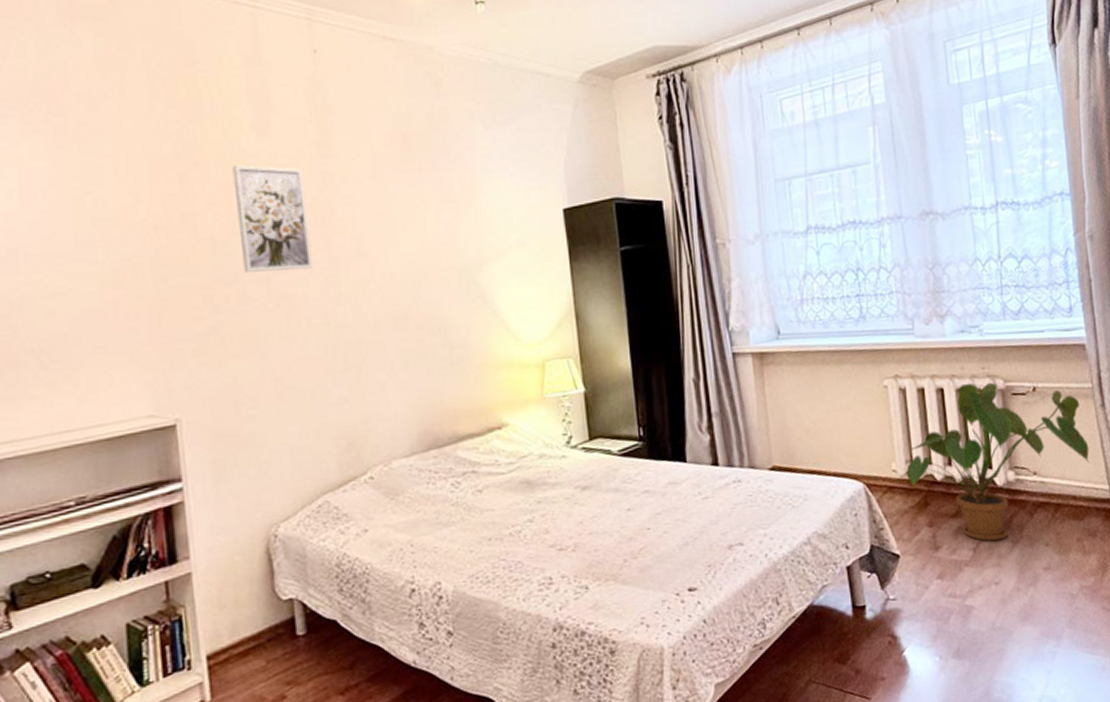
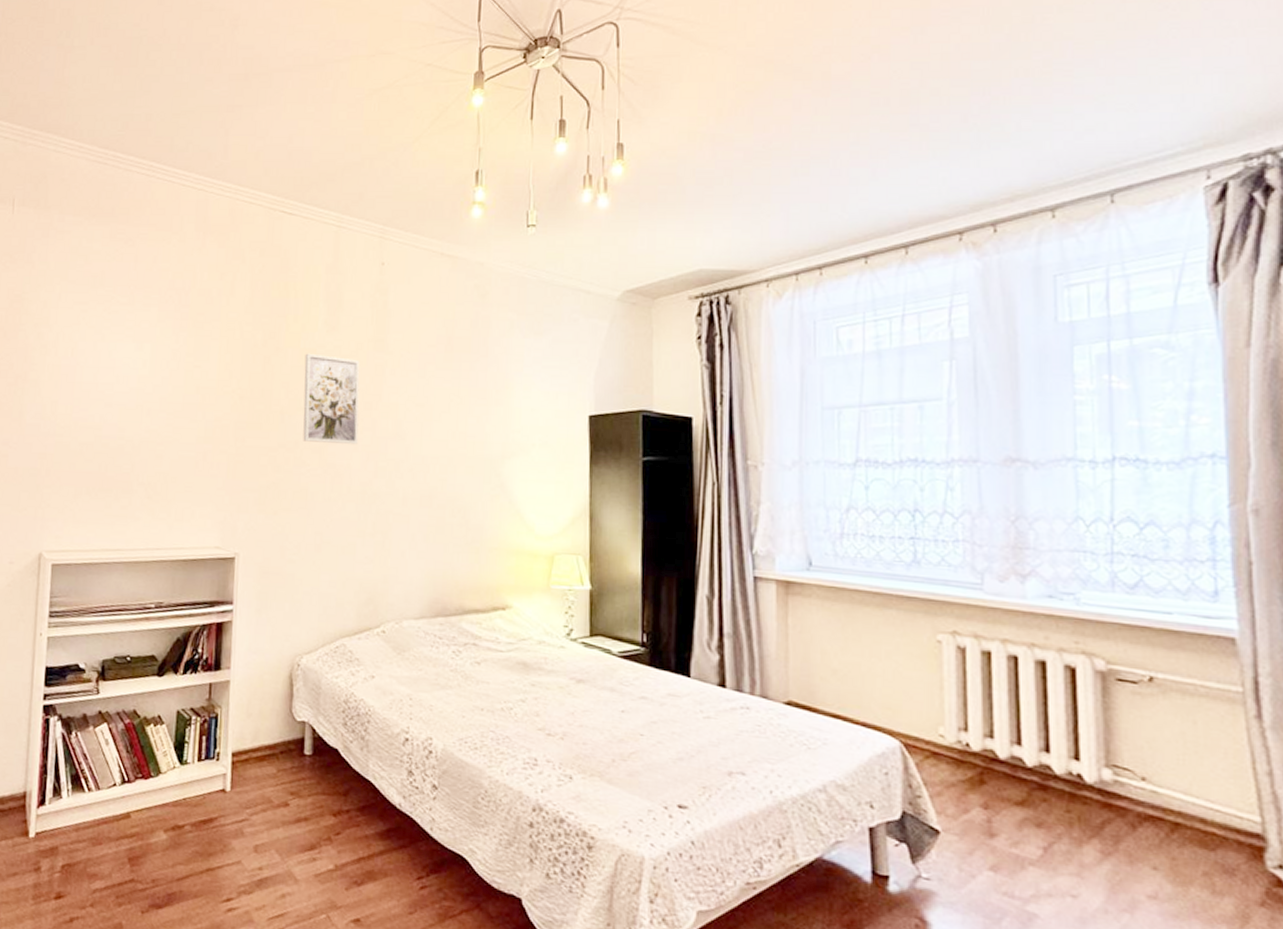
house plant: present [906,382,1090,542] -> none [958,656,1232,847]

